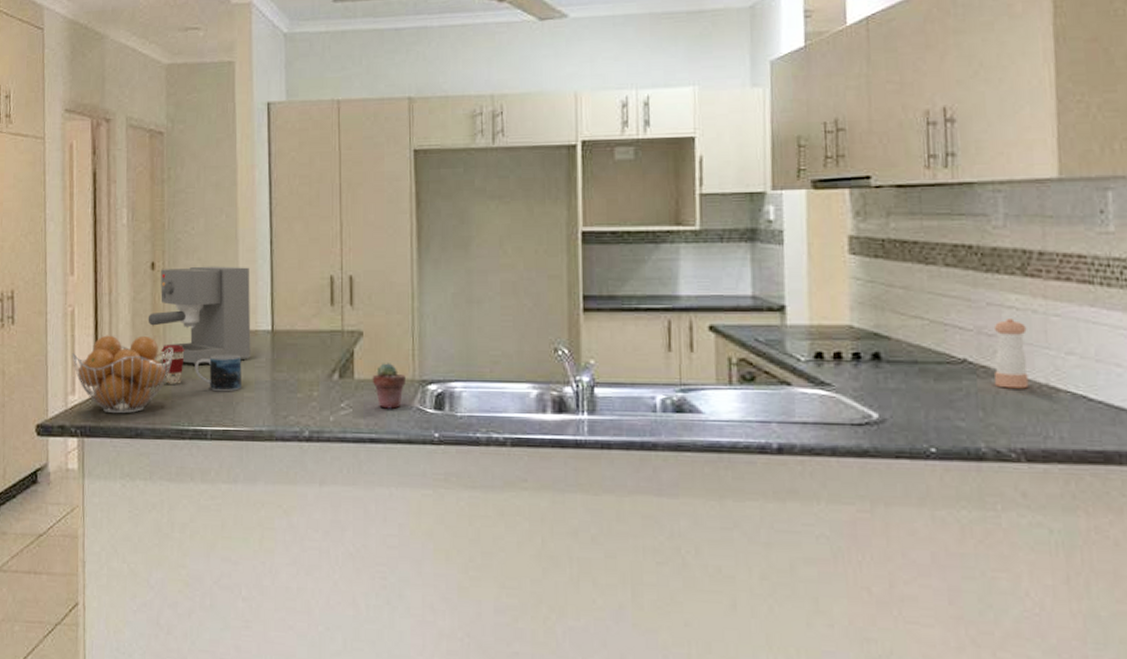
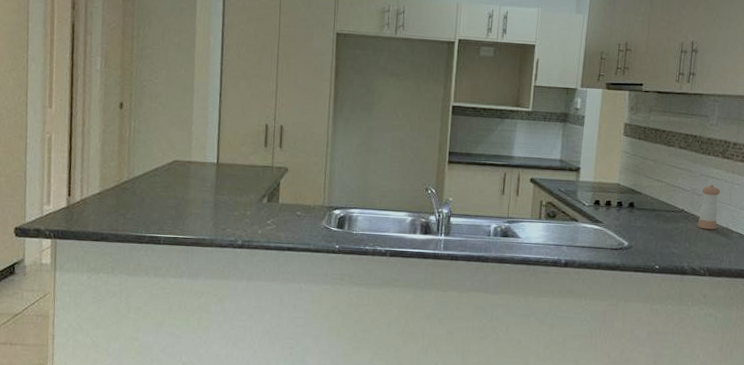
fruit basket: present [72,335,173,414] -> none [48,158,136,222]
coffee maker: present [148,266,251,366] -> none [115,108,202,187]
coffee cup: present [161,345,185,384] -> none [125,169,145,201]
mug: present [195,354,242,392] -> none [153,179,192,209]
potted succulent: present [372,363,406,409] -> none [292,192,318,227]

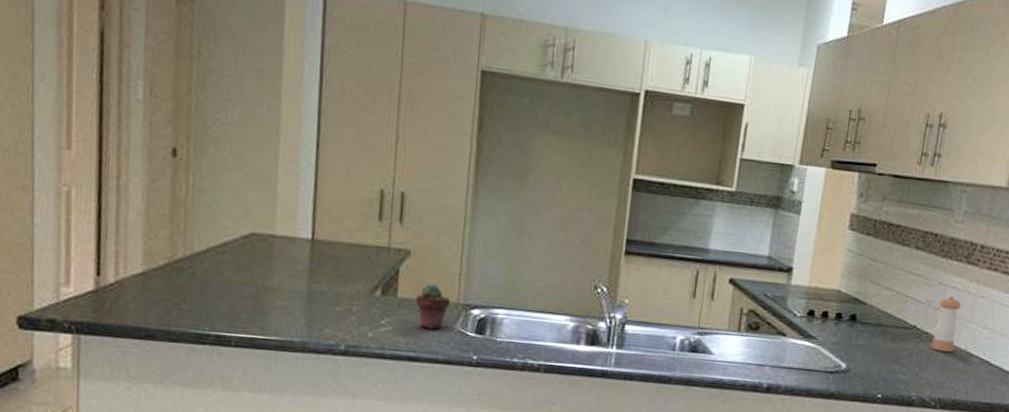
potted succulent: none [292,192,318,227] -> present [415,284,450,330]

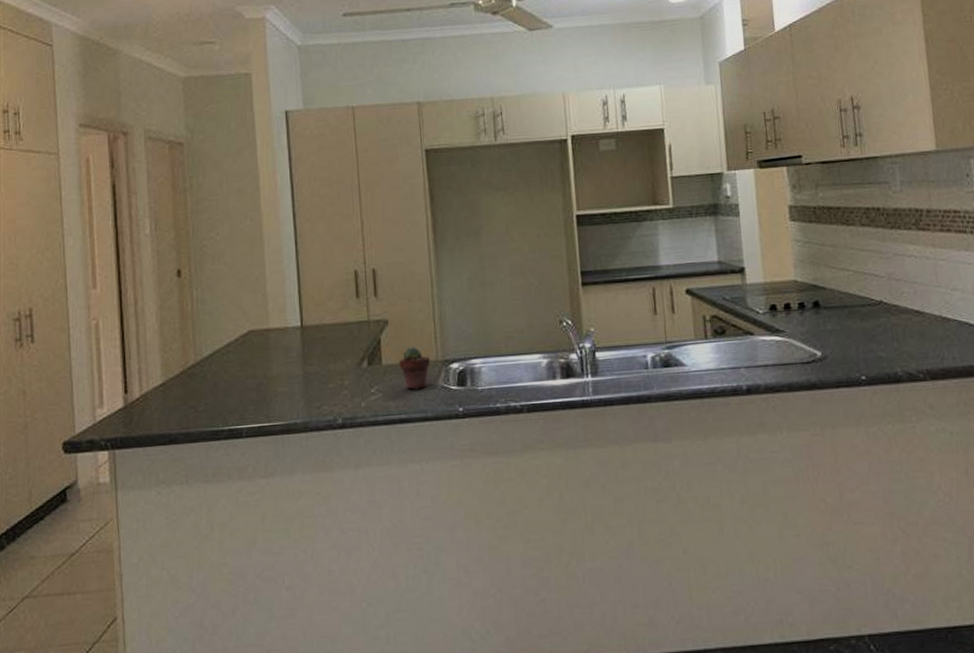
pepper shaker: present [931,296,961,353] -> none [899,265,928,322]

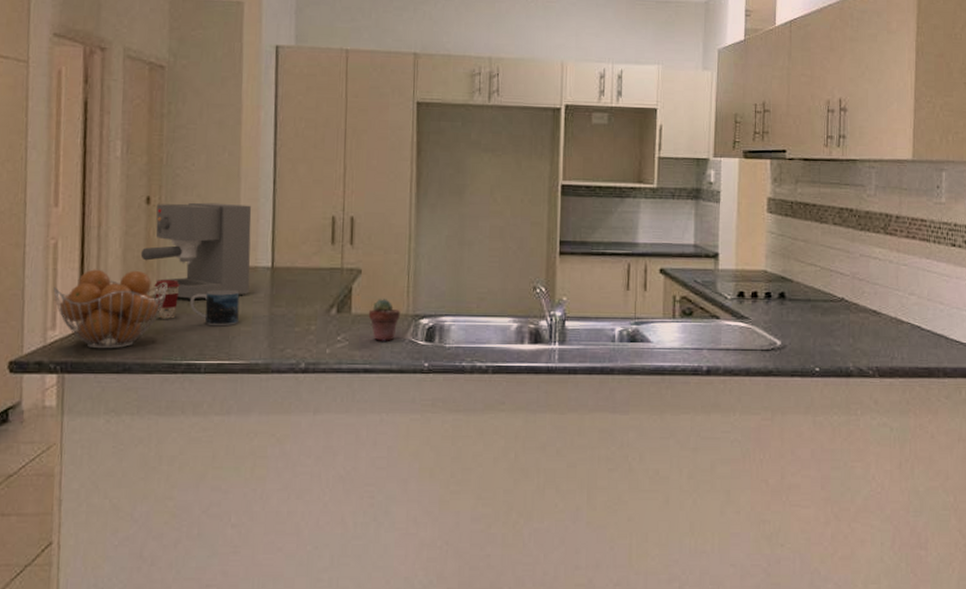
fruit basket: none [98,343,204,423] -> present [53,269,168,349]
coffee maker: none [176,268,282,367] -> present [140,202,252,301]
coffee cup: none [191,348,216,388] -> present [154,280,180,319]
mug: none [227,352,274,391] -> present [190,289,240,327]

